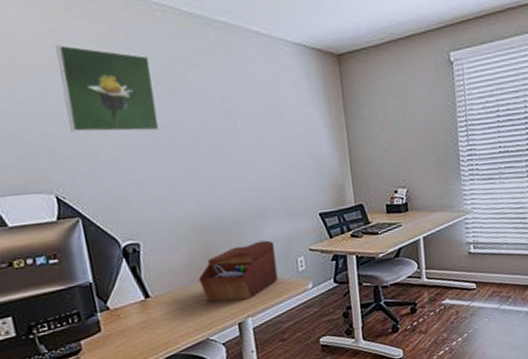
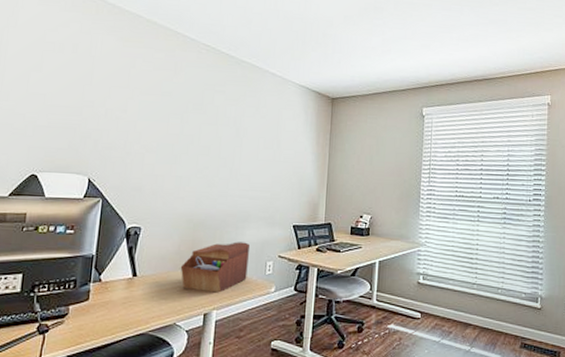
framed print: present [55,44,160,133] -> none [114,64,188,138]

